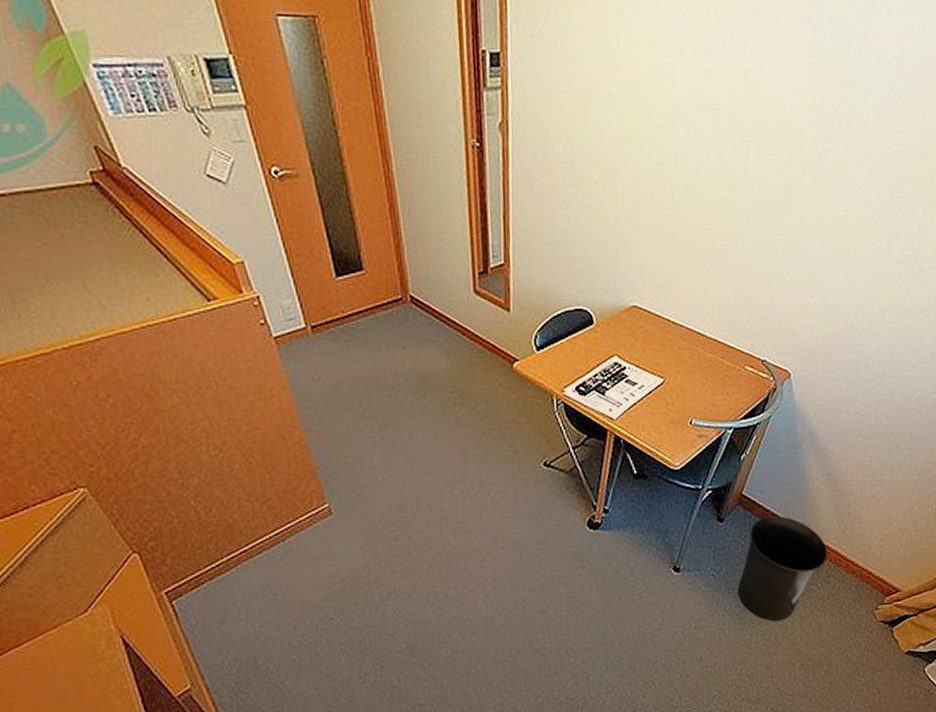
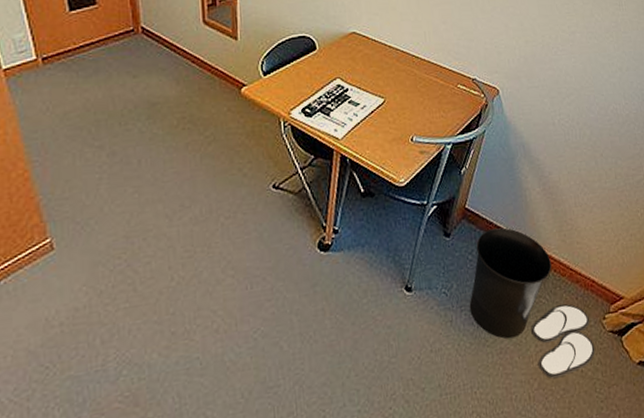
slippers: none [799,593,863,661] -> present [531,304,595,379]

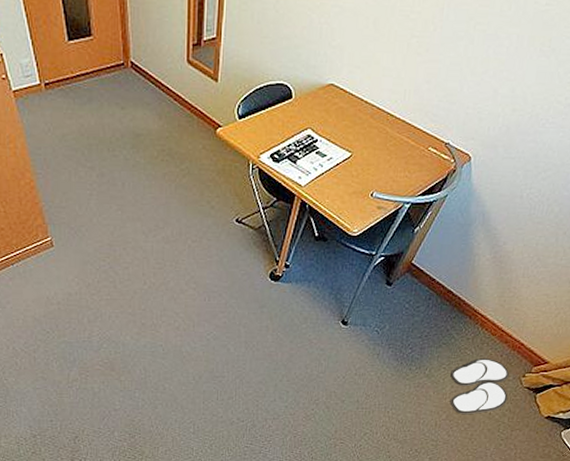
waste bin: present [469,227,552,339] -> none [397,285,485,377]

